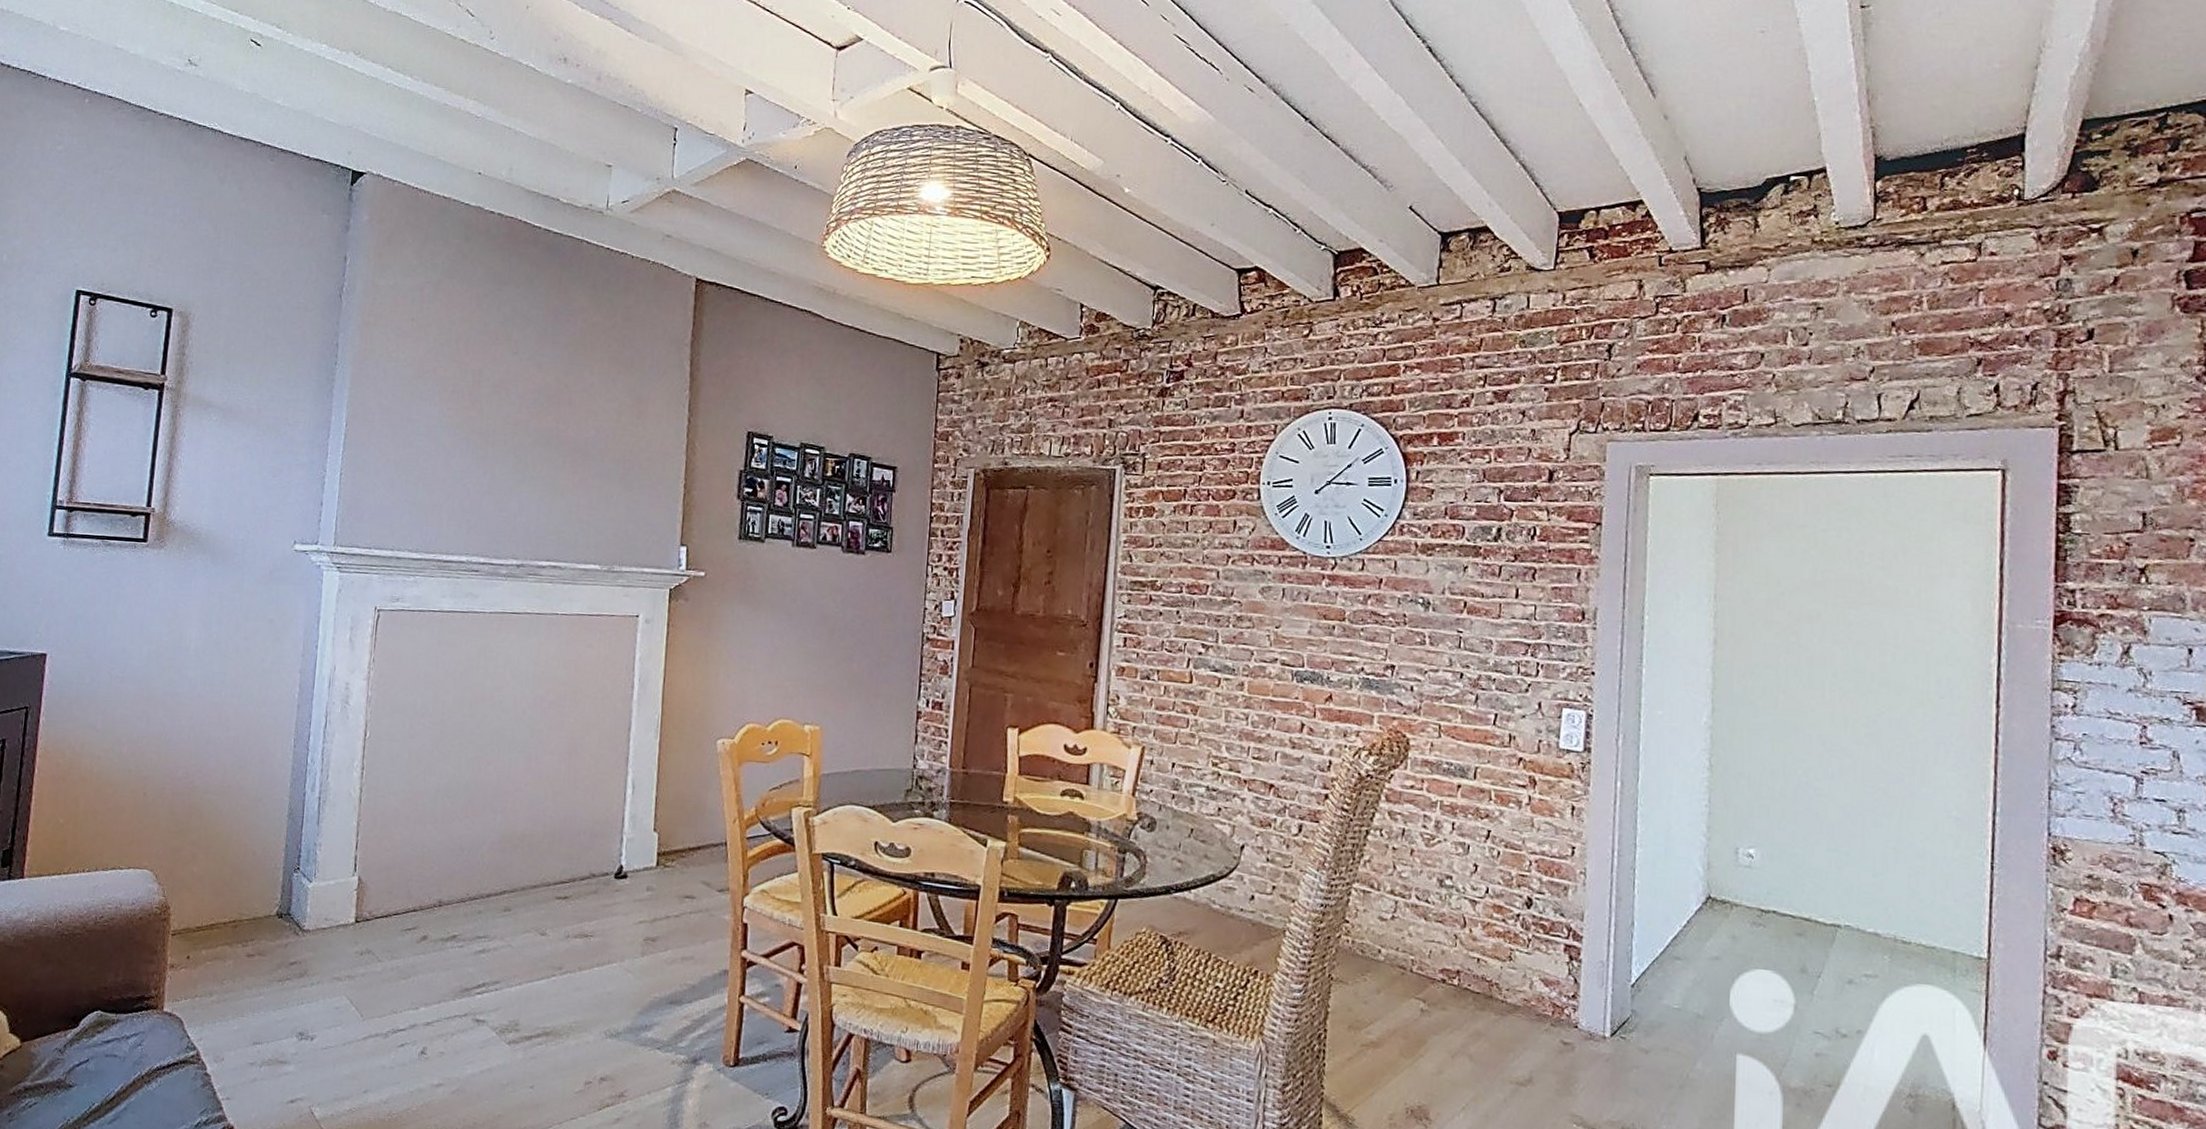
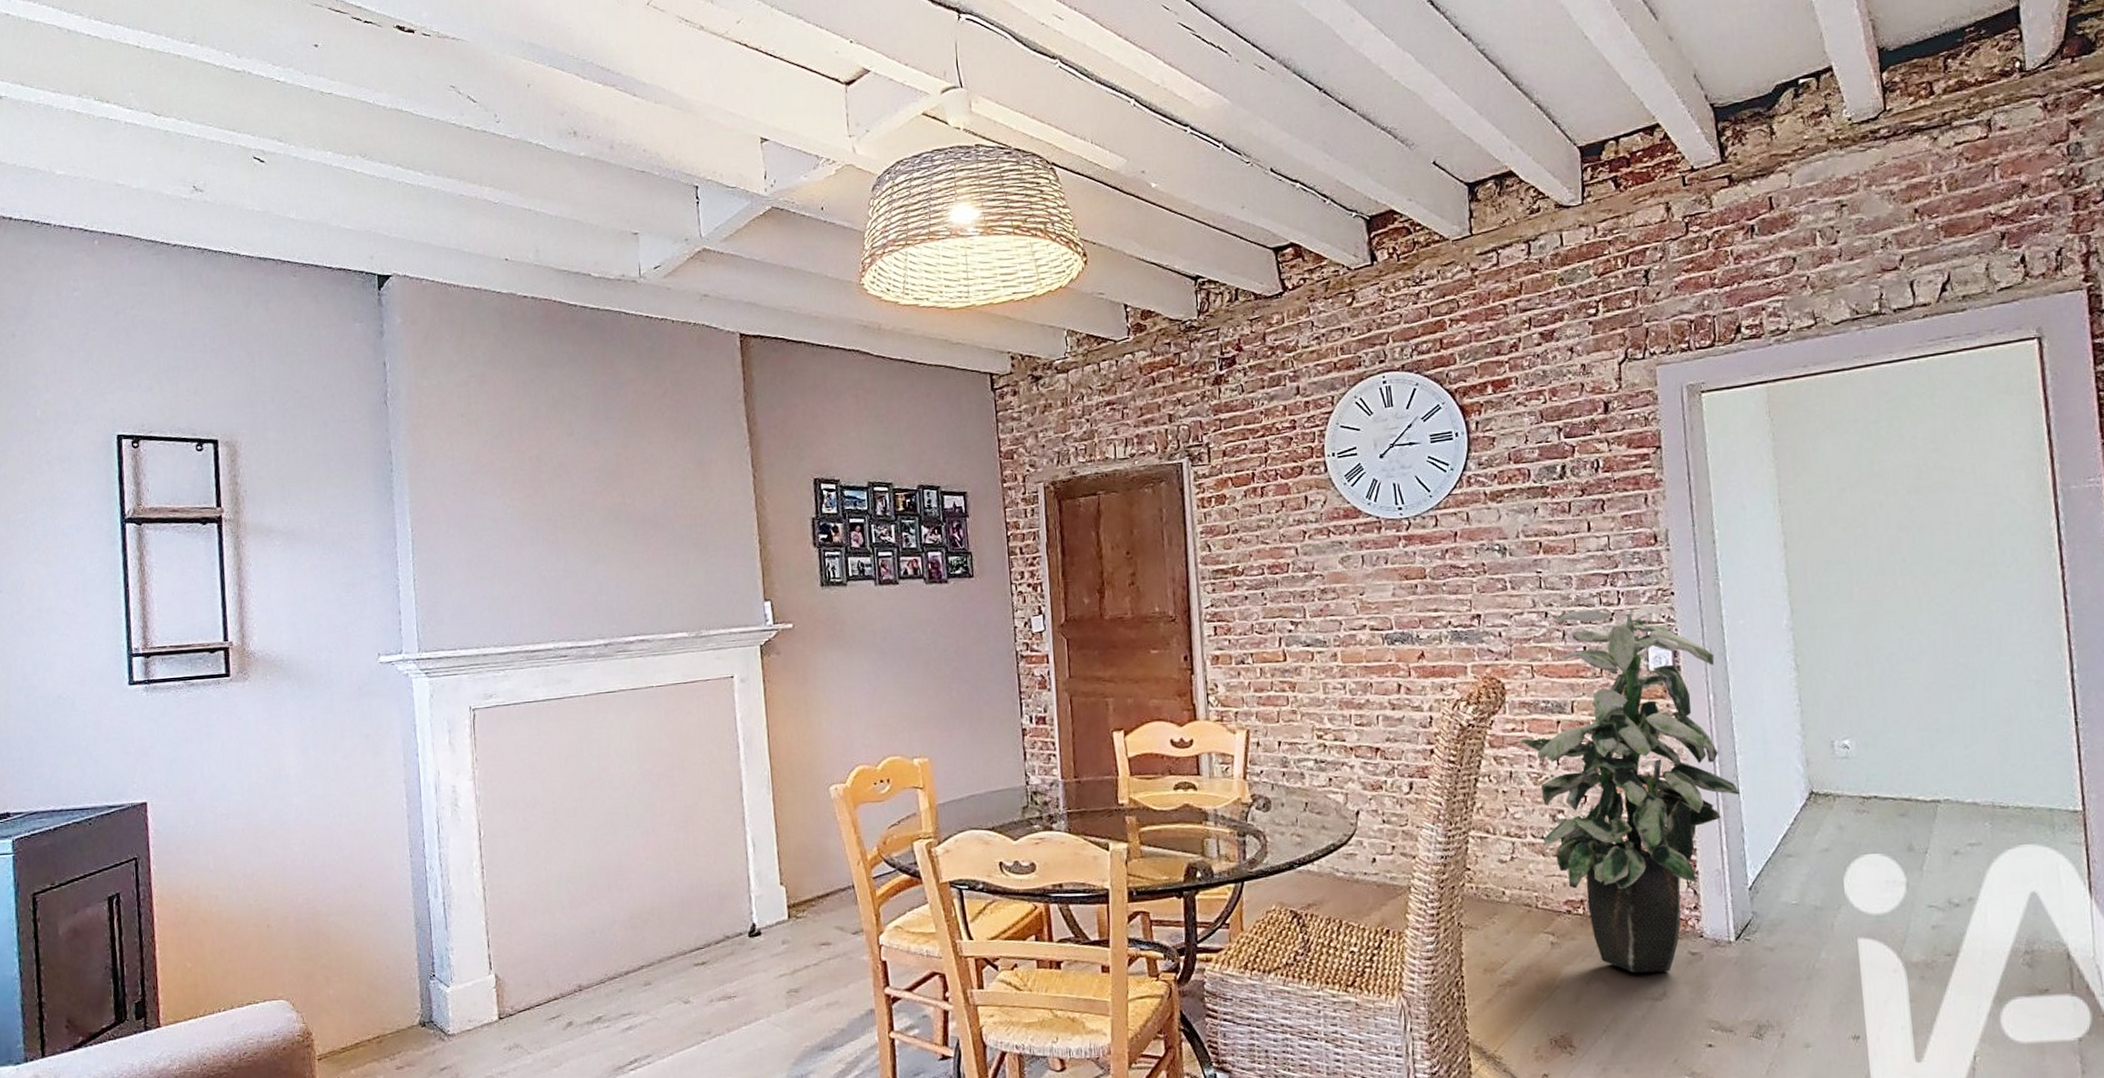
indoor plant: none [1417,675,1635,1058] -> present [1520,609,1740,974]

